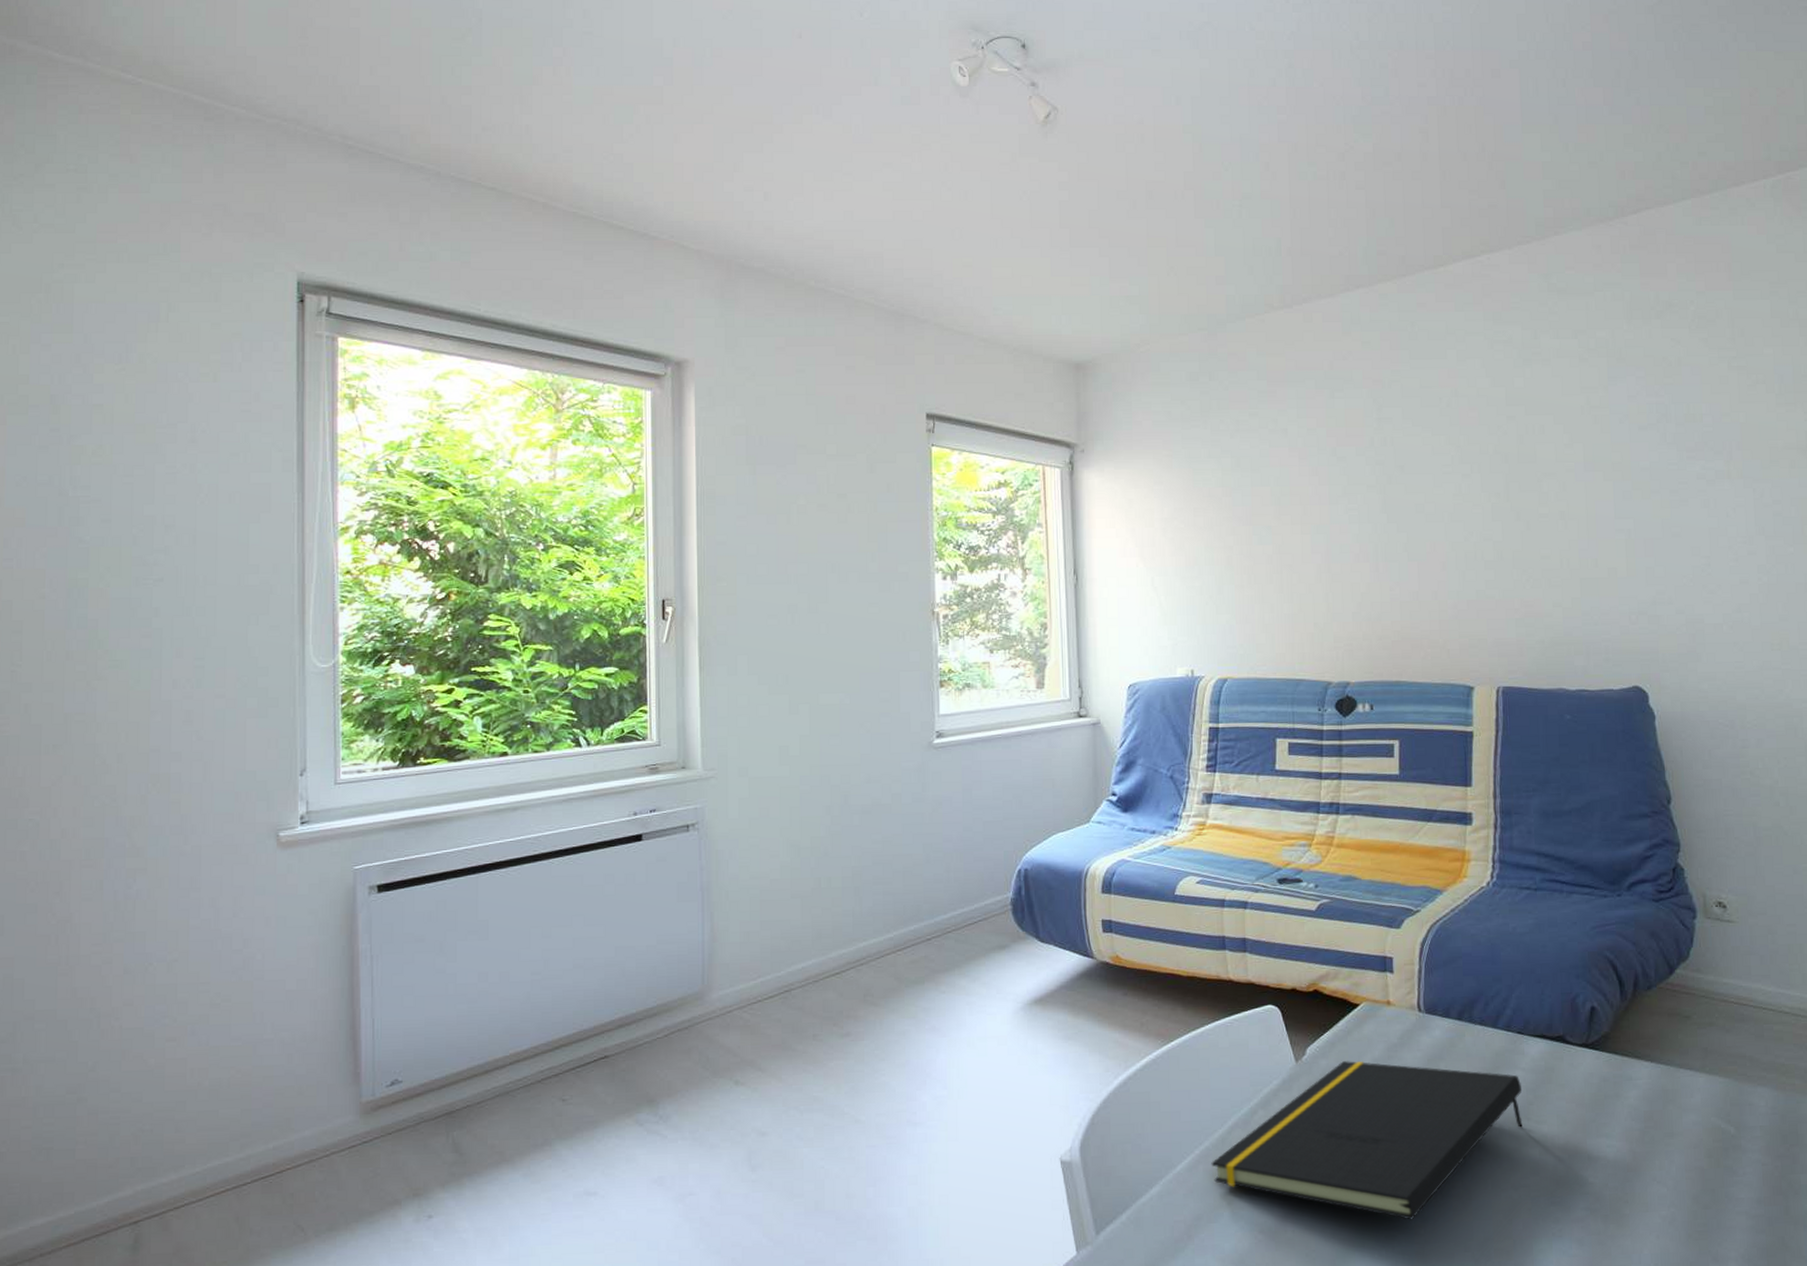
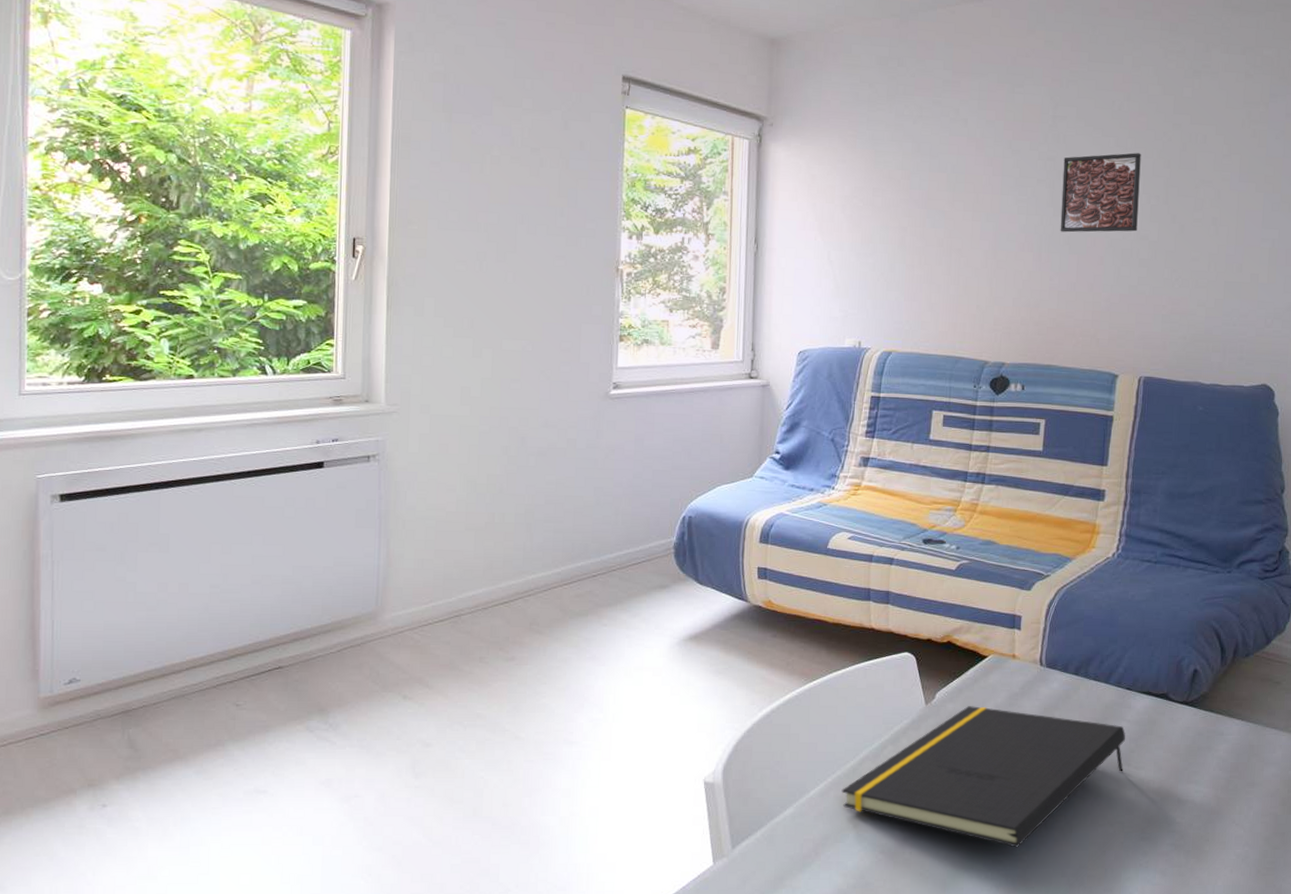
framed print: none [1393,450,1479,539] -> present [1060,153,1141,233]

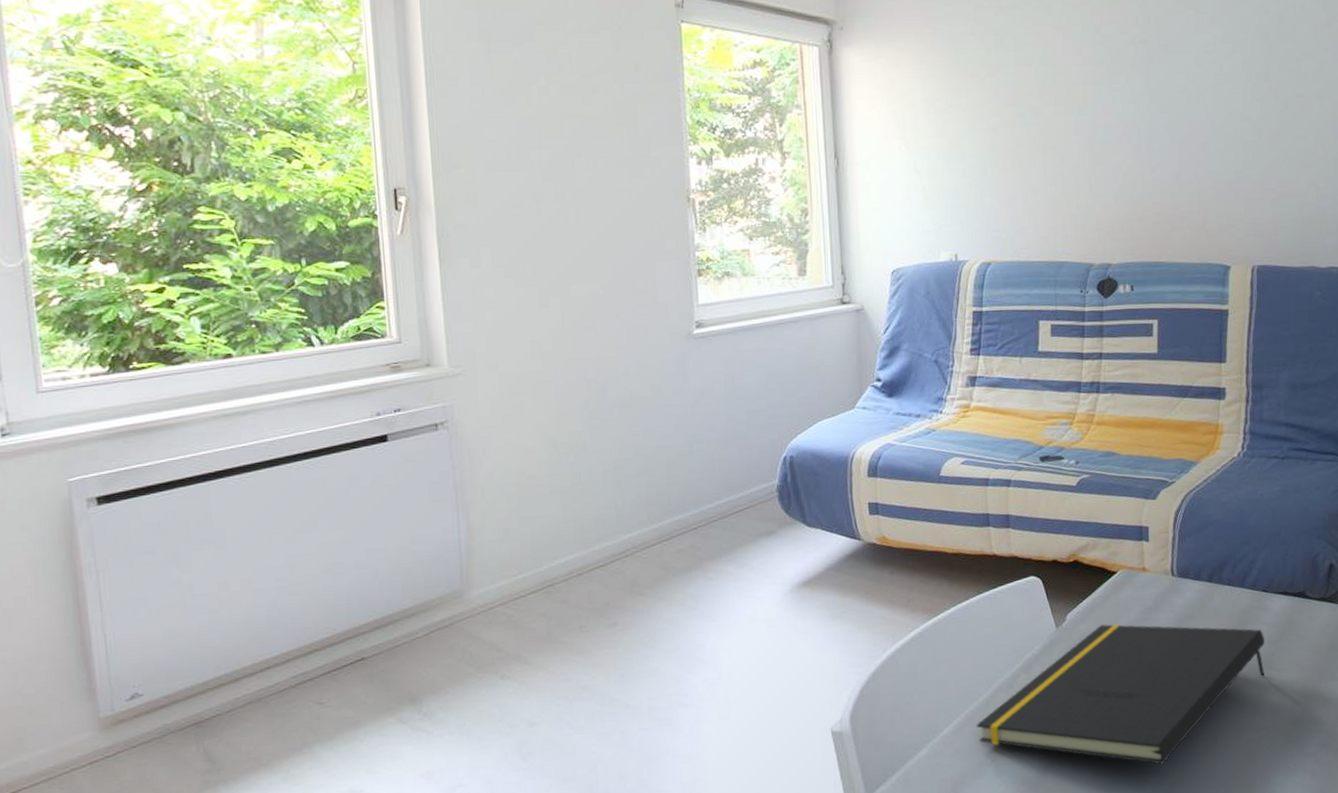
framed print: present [1060,153,1141,233] -> none [1157,29,1239,120]

